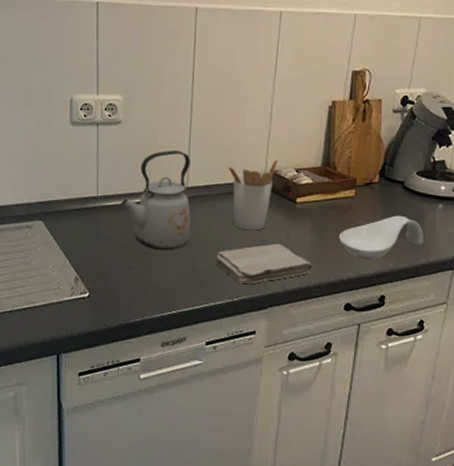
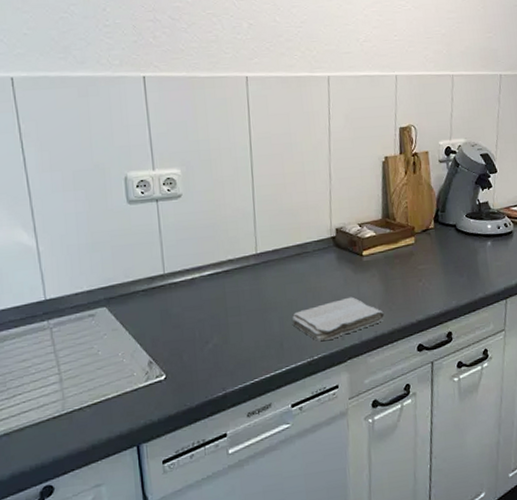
kettle: present [121,150,192,251] -> none [190,218,266,321]
utensil holder: present [228,159,278,231] -> none [294,216,342,289]
spoon rest: present [338,215,423,259] -> none [404,256,479,301]

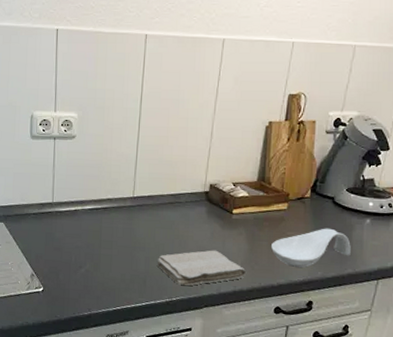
spoon rest: none [404,256,479,301] -> present [270,228,351,267]

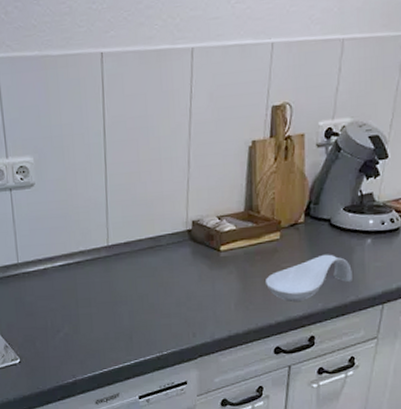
washcloth: present [157,250,247,286] -> none [142,293,241,337]

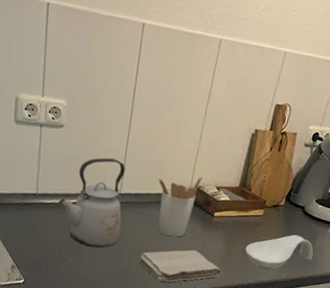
kettle: none [42,208,117,312] -> present [58,157,125,248]
washcloth: none [142,293,241,337] -> present [139,249,222,282]
utensil holder: none [148,208,199,284] -> present [157,176,202,238]

